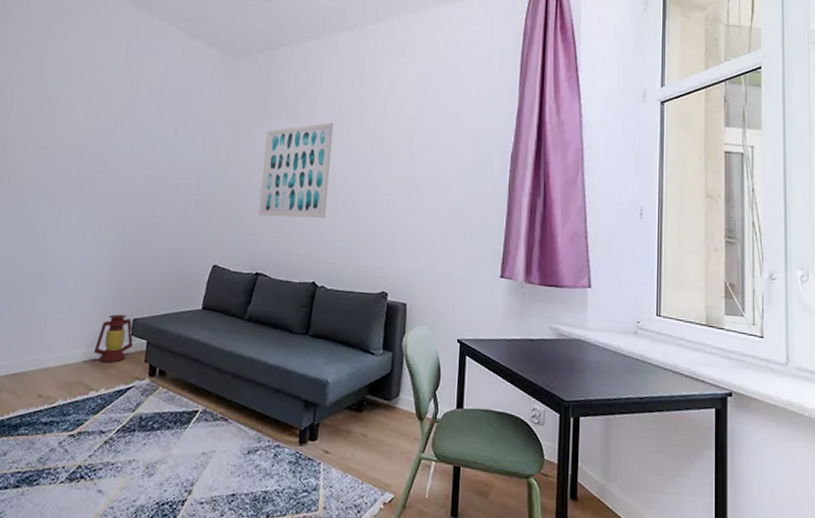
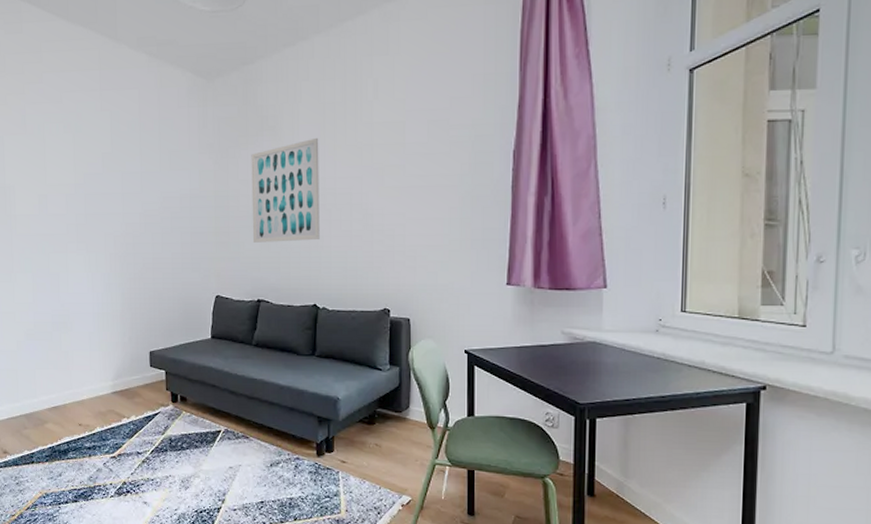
lantern: present [93,314,133,363] -> none [119,348,153,393]

